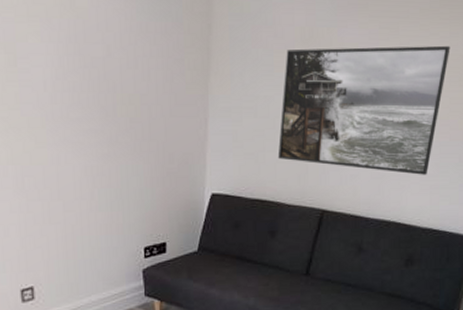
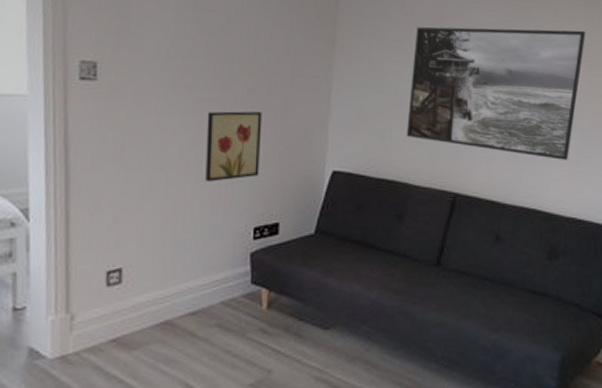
wall art: none [95,140,146,208] -> present [205,111,262,182]

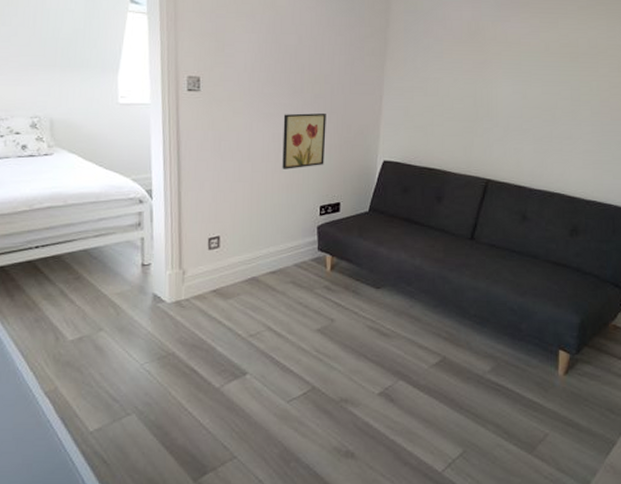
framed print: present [406,26,586,160] -> none [445,37,608,151]

